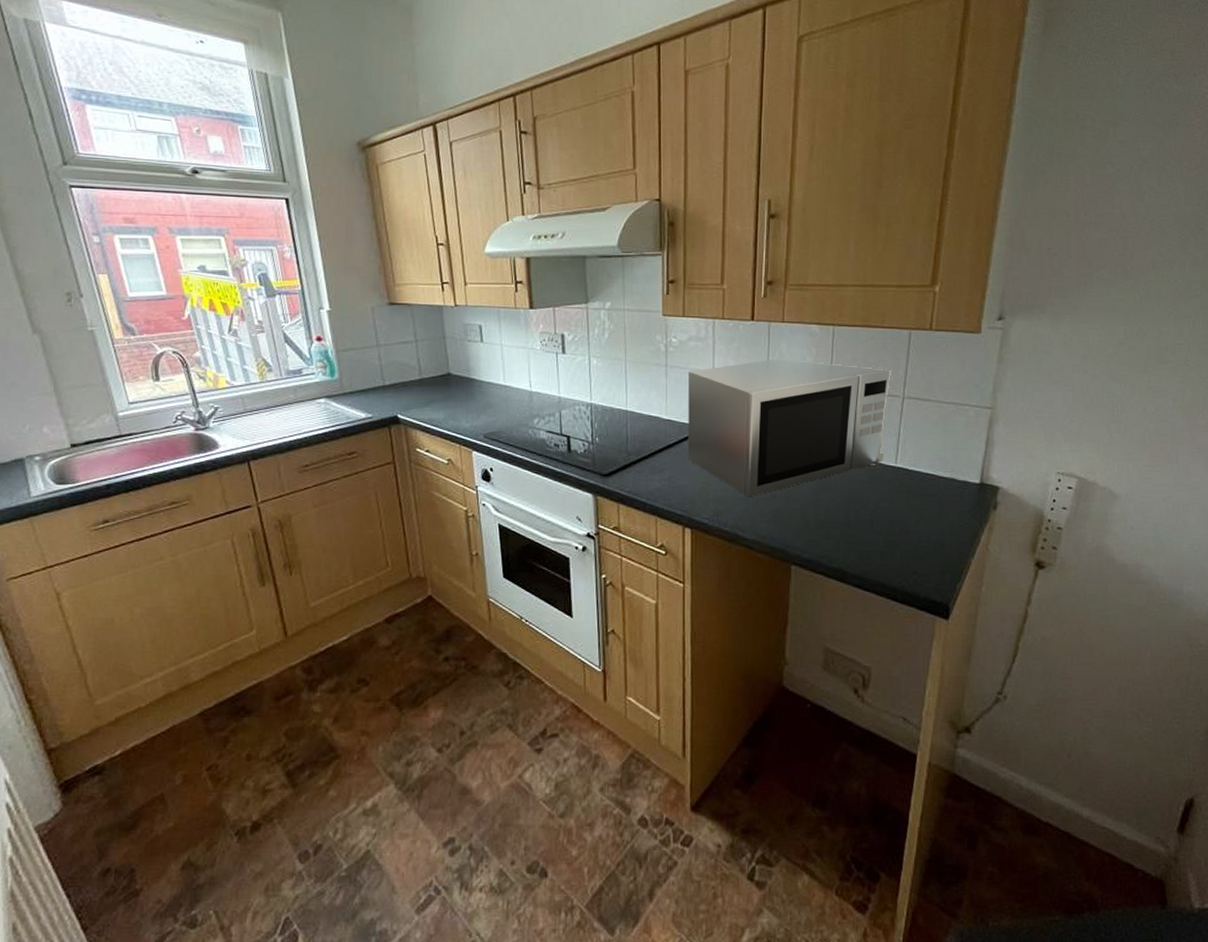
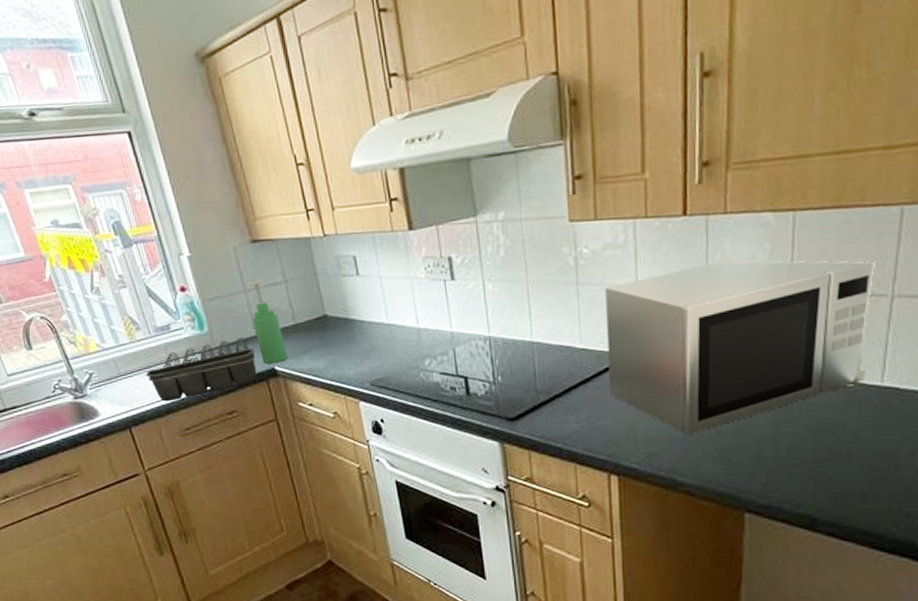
dish rack: none [271,387,381,439] -> present [145,338,257,402]
soap dispenser: none [379,337,411,412] -> present [245,279,288,364]

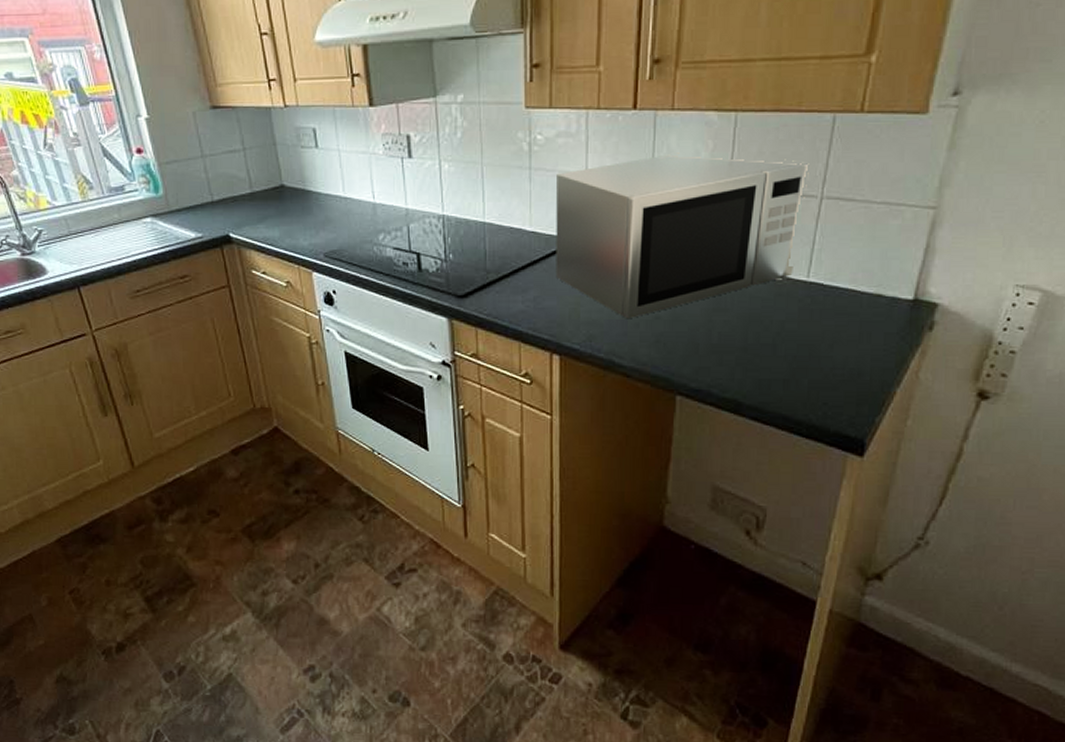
dish rack: present [145,338,257,402] -> none [97,203,211,263]
soap dispenser: present [245,279,288,364] -> none [203,146,243,230]

